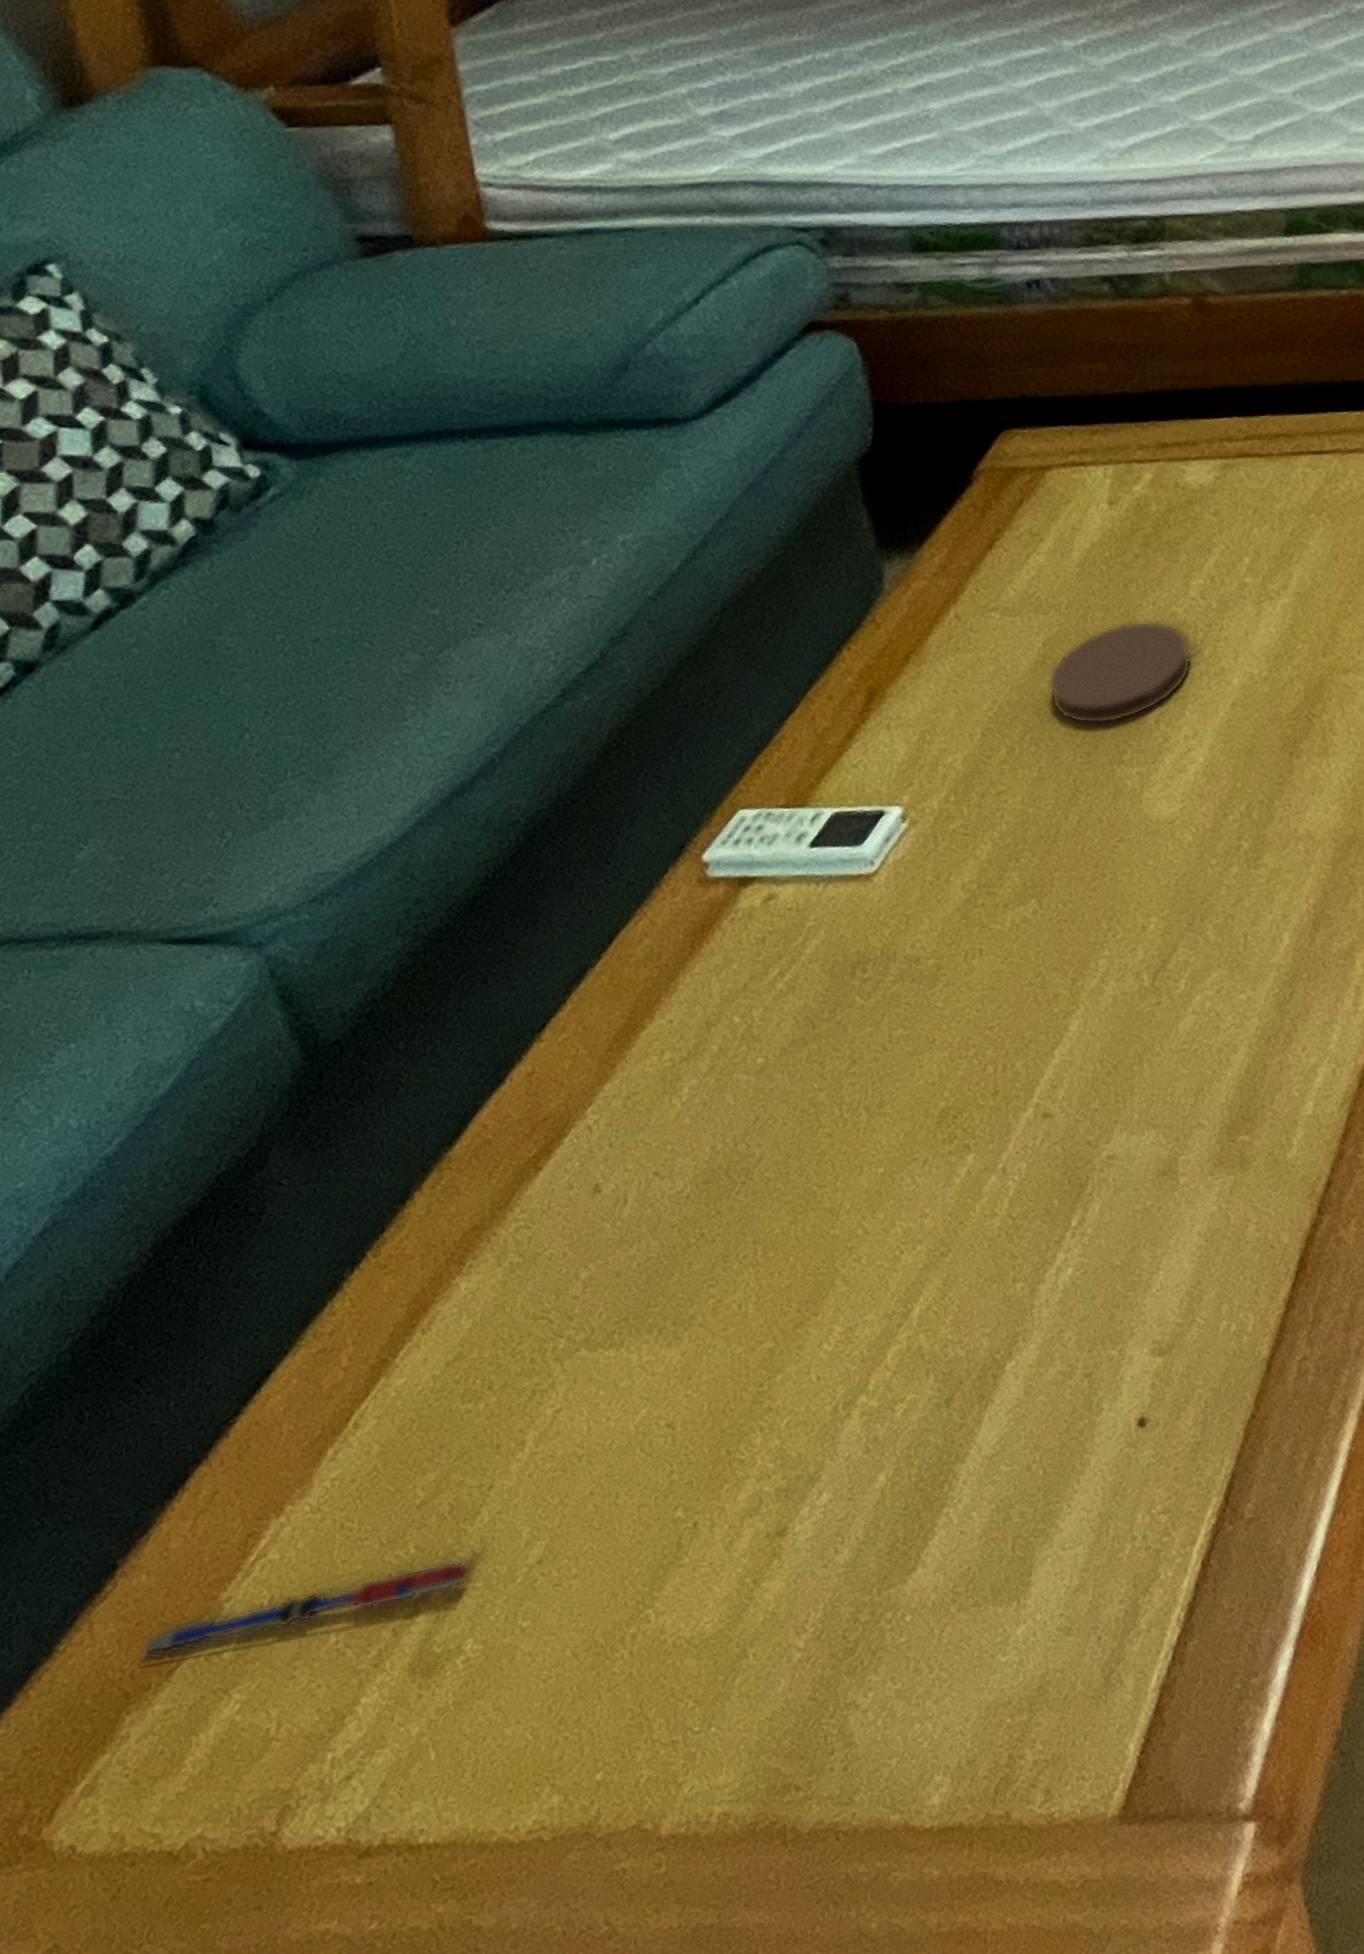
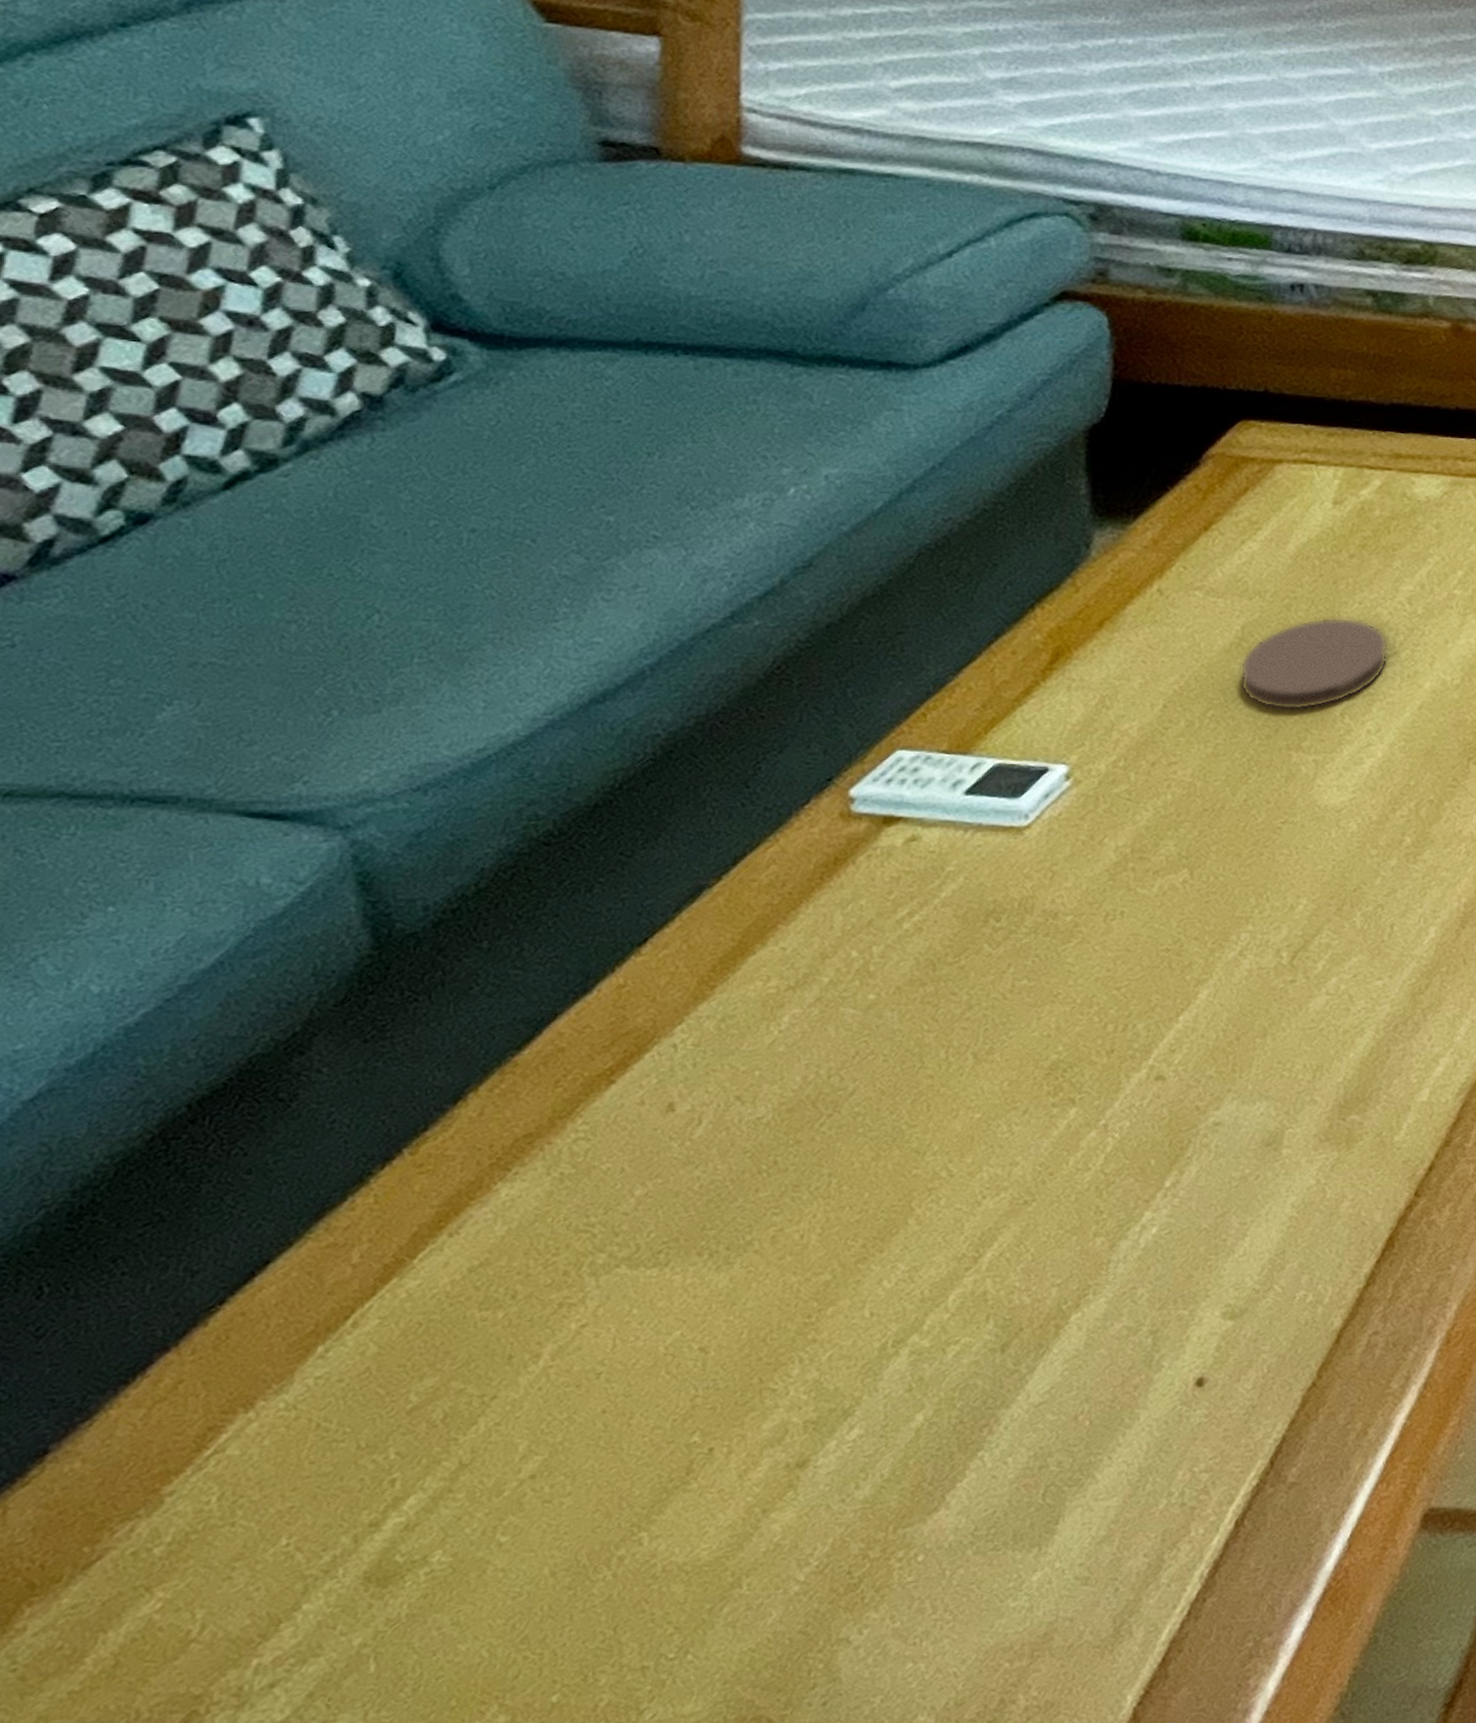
pen: present [141,1558,473,1659] -> none [57,1468,457,1549]

